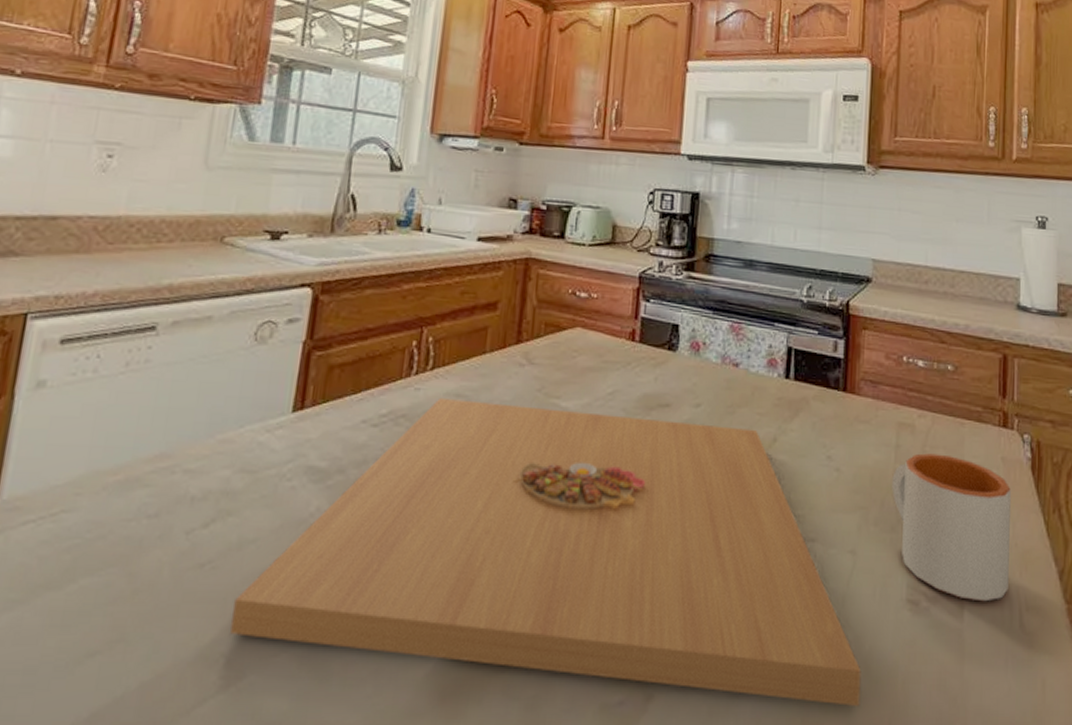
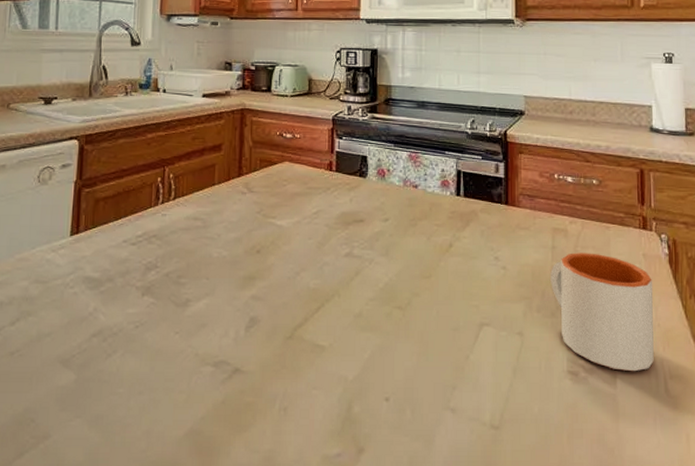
platter: present [230,397,861,707] -> none [37,220,533,458]

